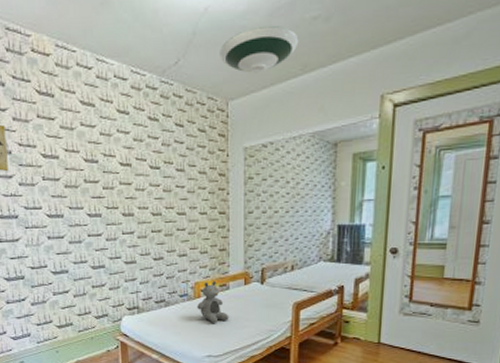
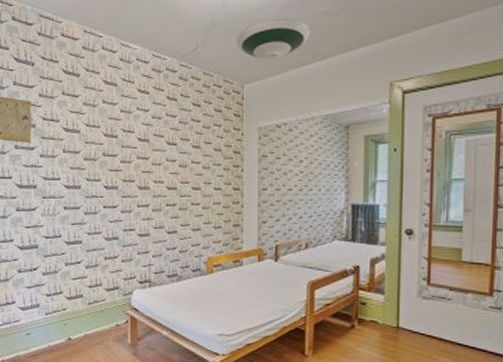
teddy bear: present [197,280,229,323] -> none [210,256,242,300]

